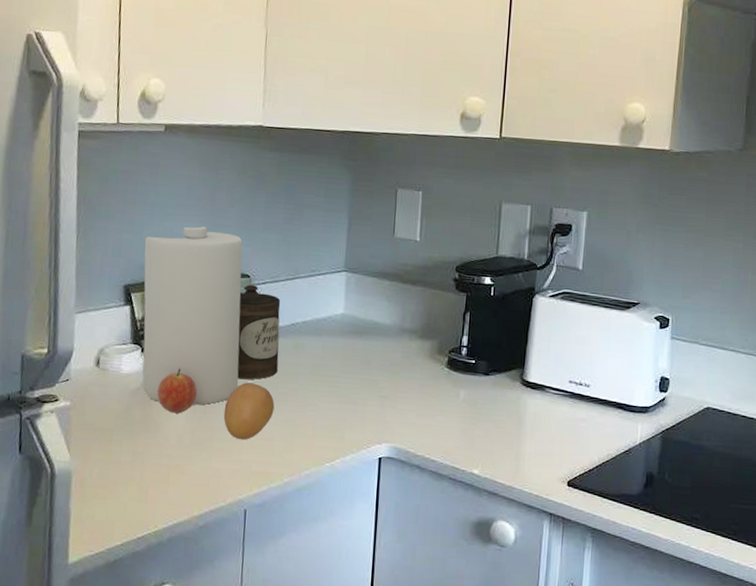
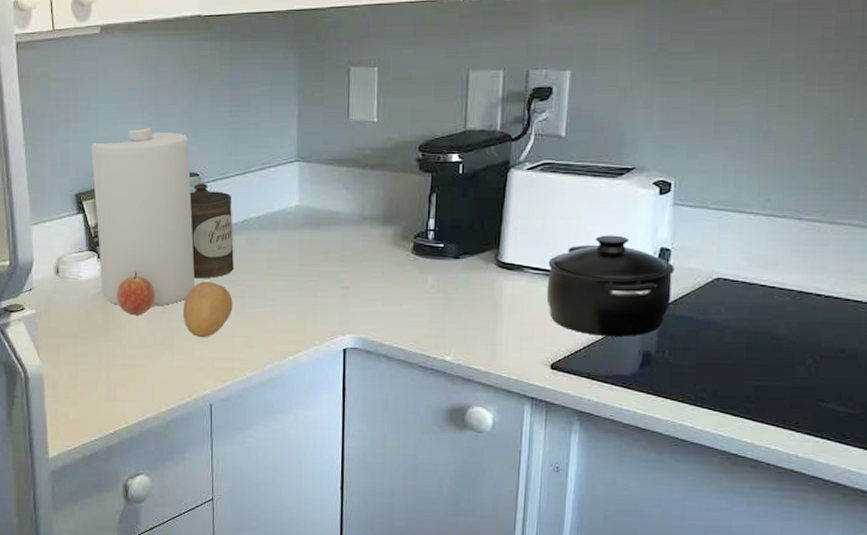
saucepan: none [564,362,672,458] -> present [546,235,674,336]

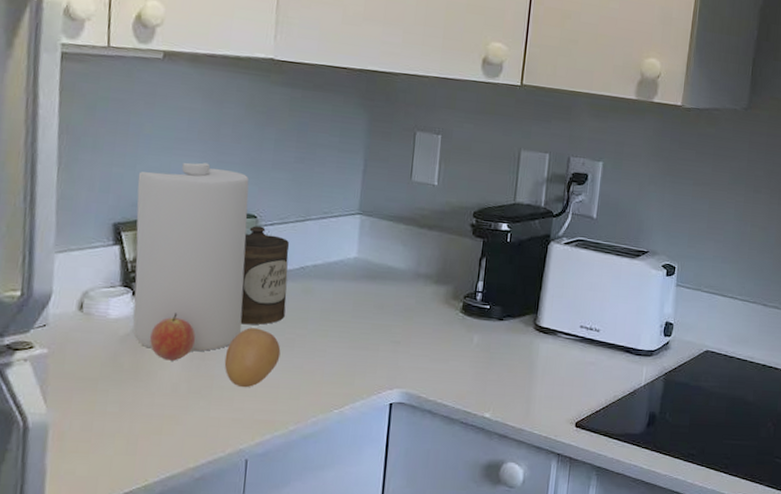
saucepan: present [546,235,674,336] -> none [574,307,676,399]

